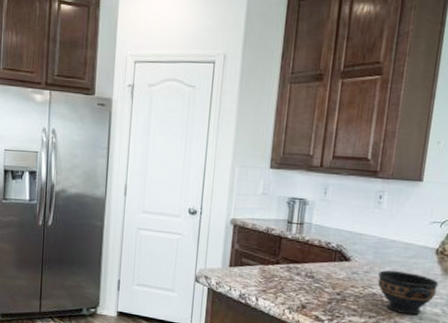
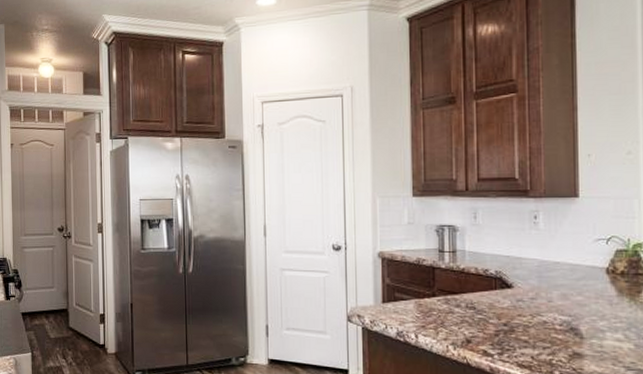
bowl: present [377,270,439,316] -> none [546,295,616,343]

